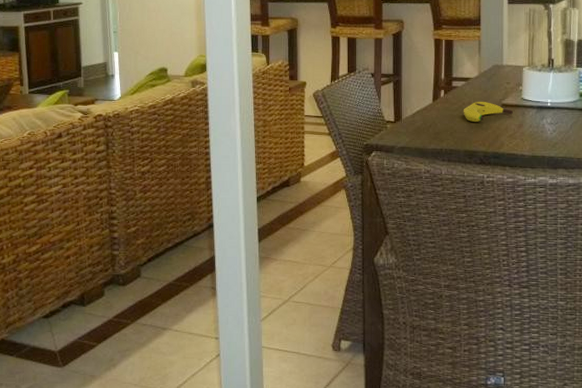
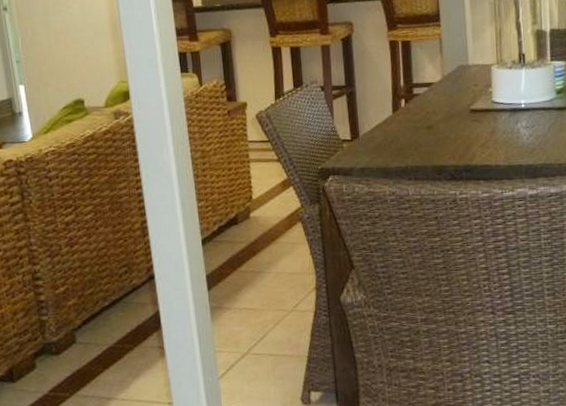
banana: present [463,102,513,122] -> none [427,108,483,133]

